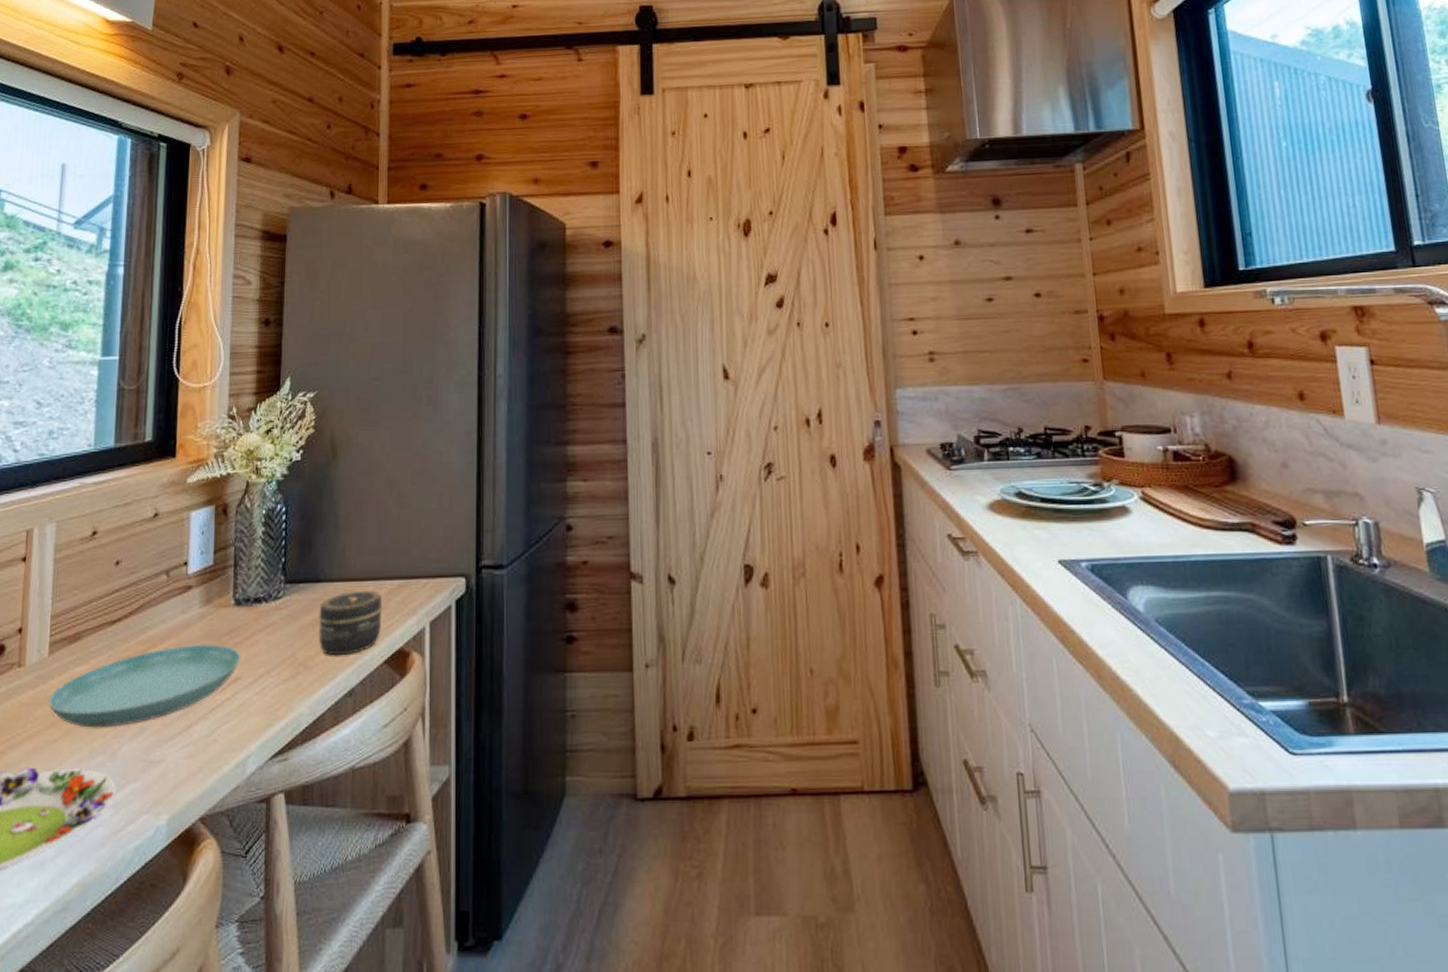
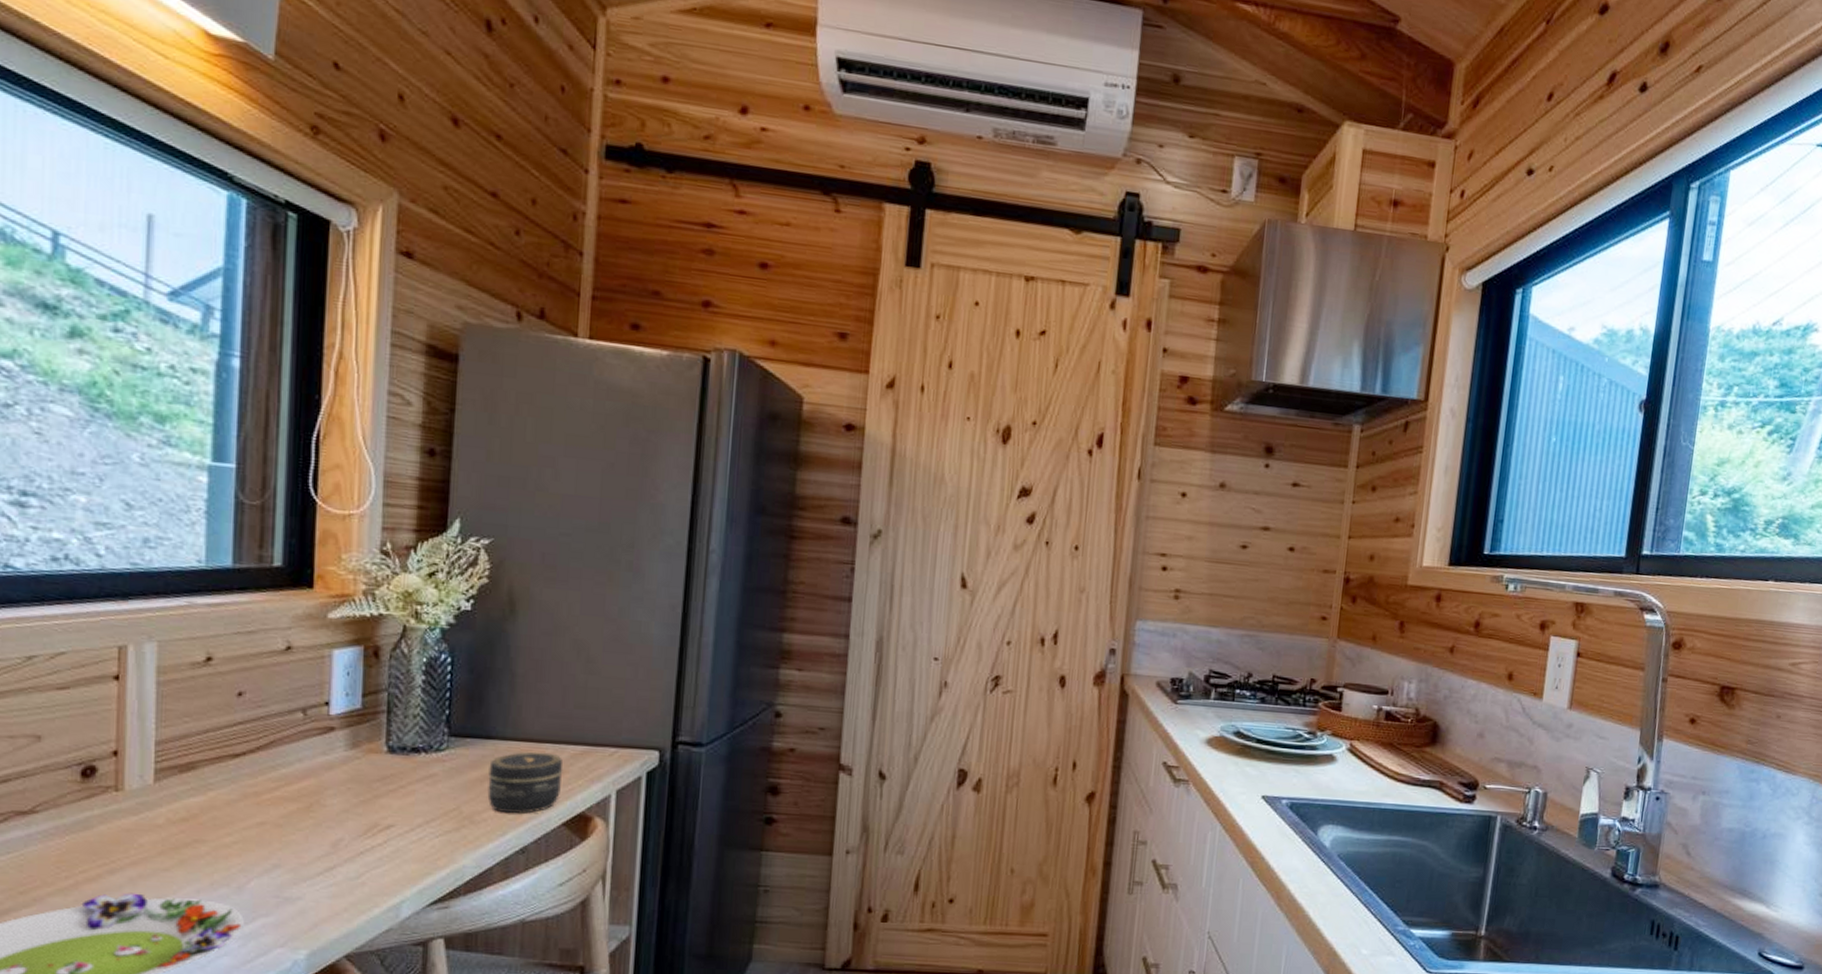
saucer: present [49,644,241,728] -> none [157,787,395,861]

